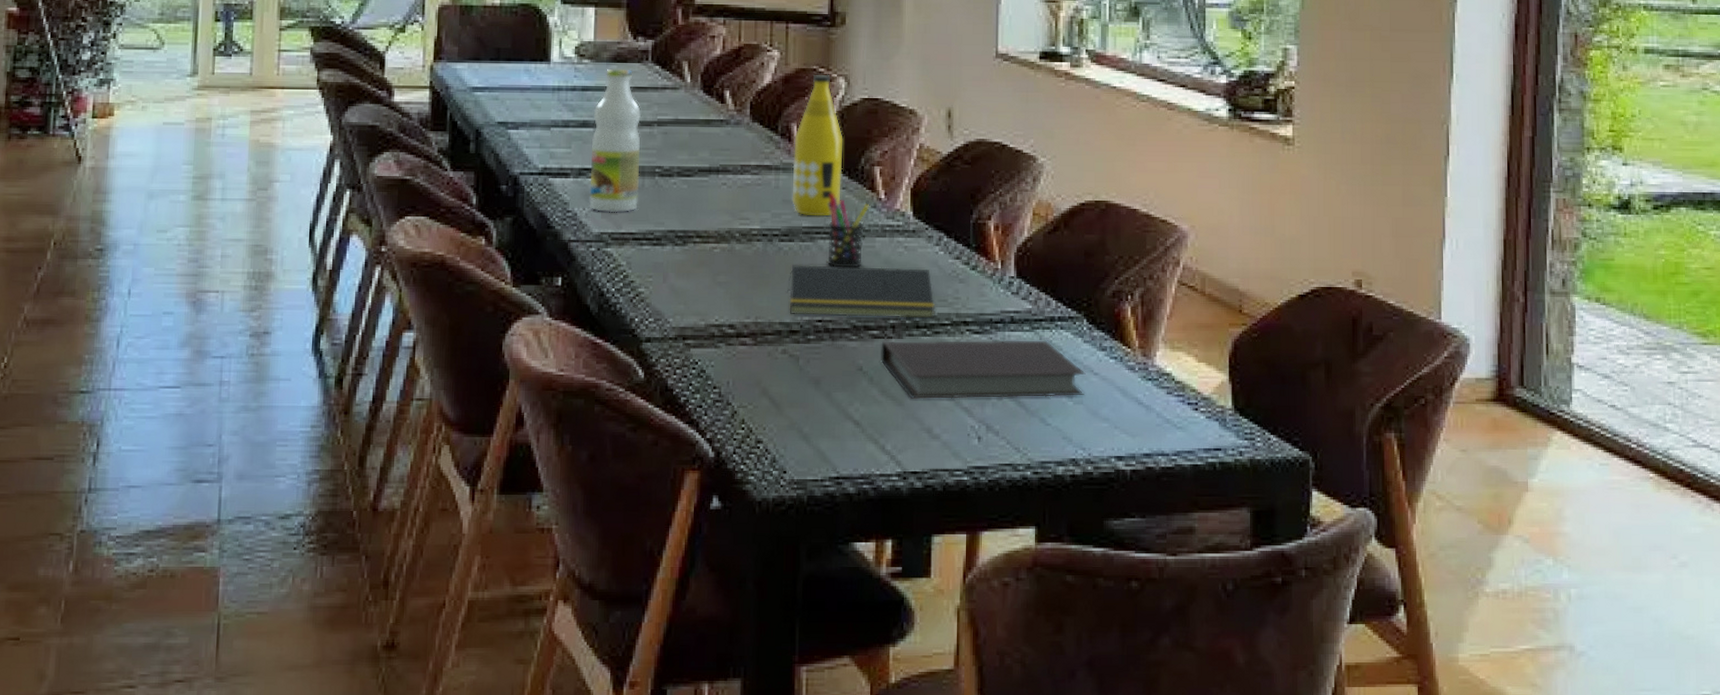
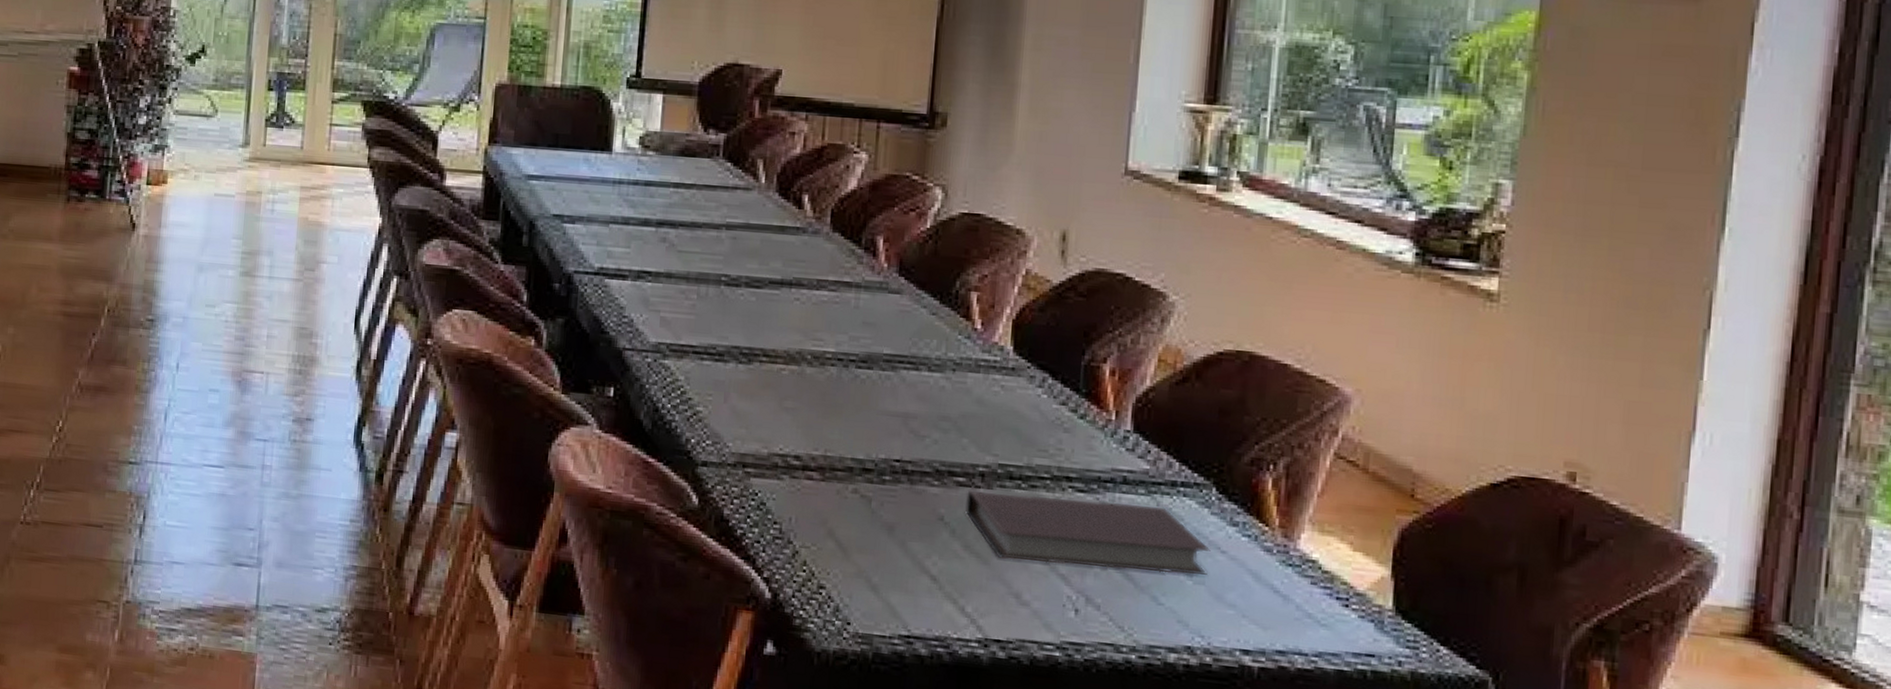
bottle: present [589,68,642,213] -> none [647,163,709,323]
notepad: present [787,265,936,319] -> none [862,396,1034,470]
bottle: present [792,74,843,216] -> none [873,183,937,344]
pen holder: present [827,193,870,268] -> none [910,318,963,405]

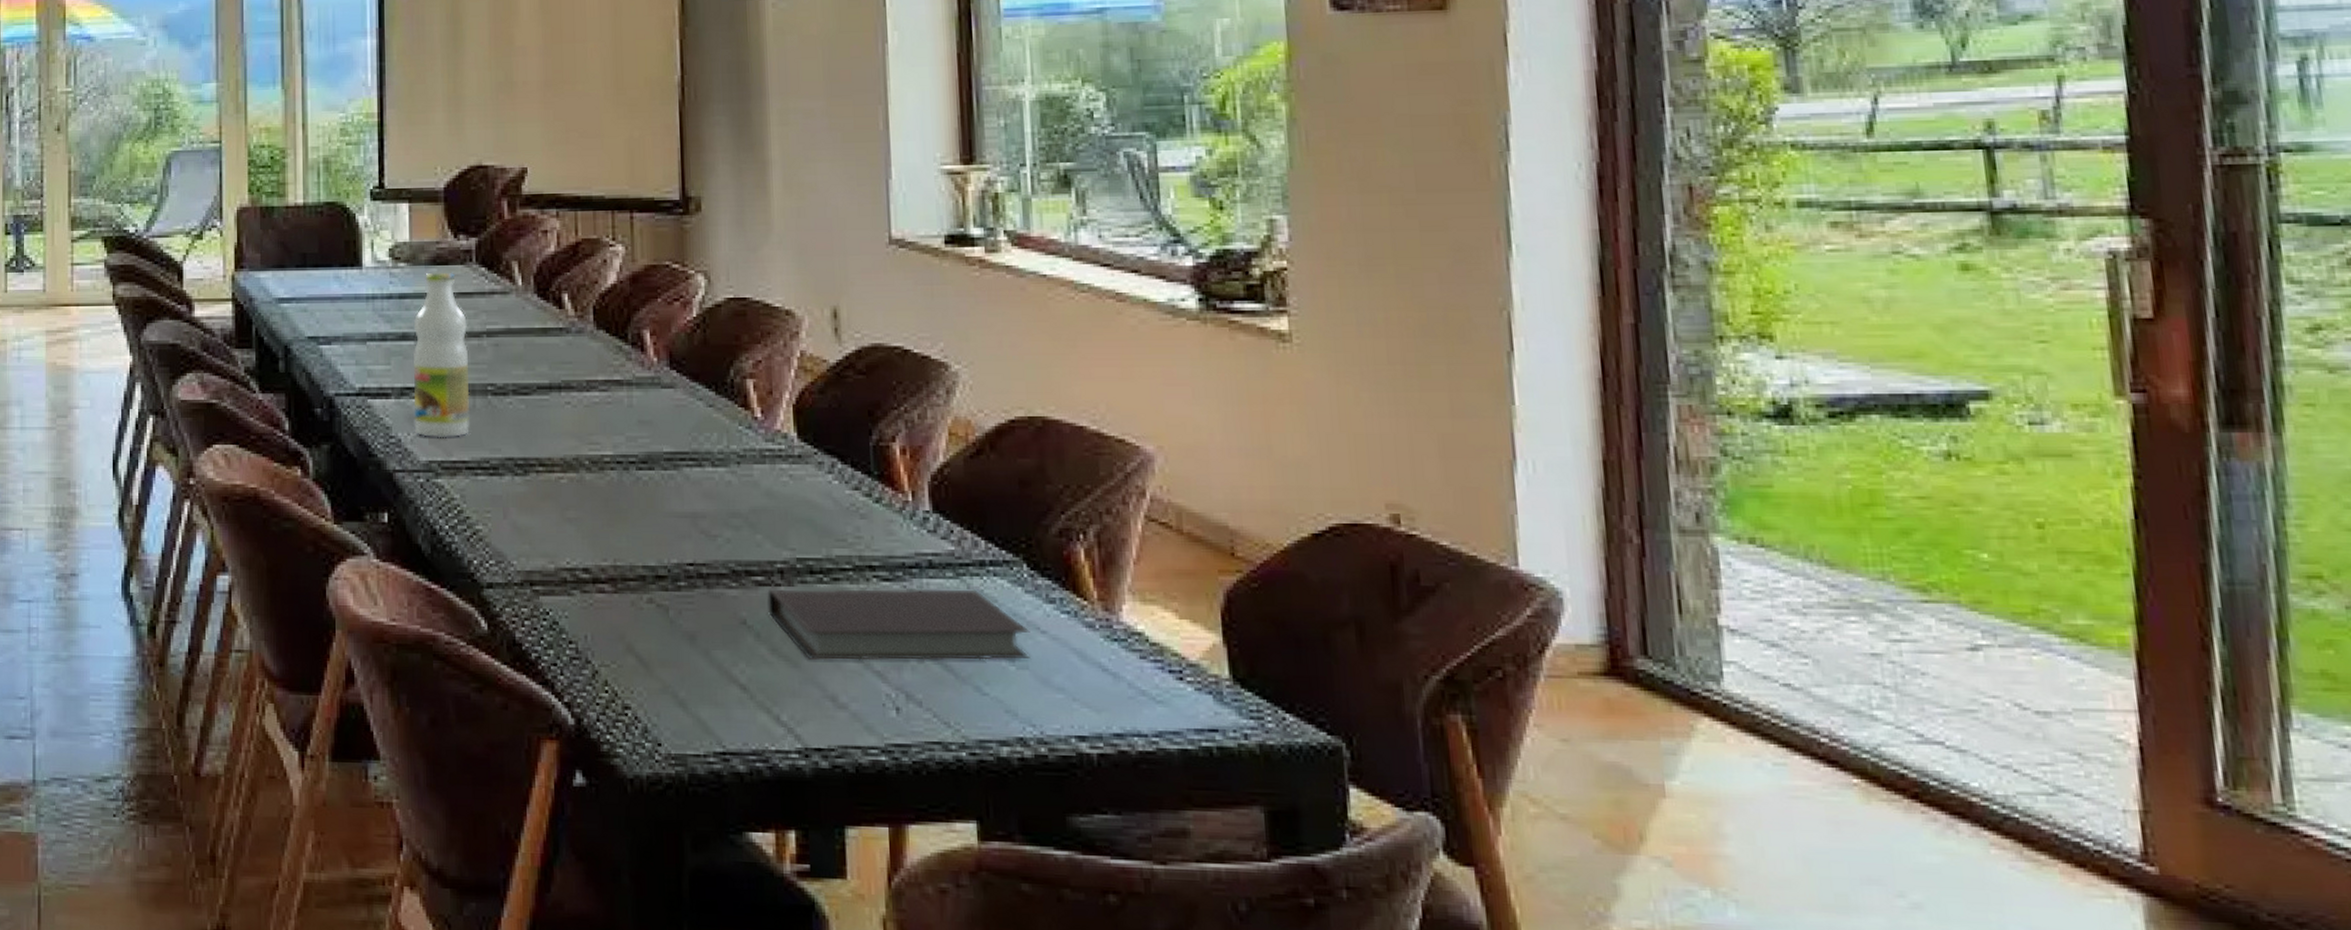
bottle: none [647,163,709,323] -> present [413,272,470,438]

